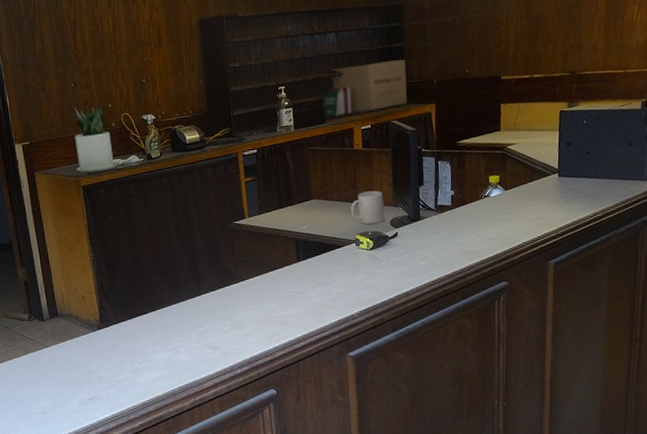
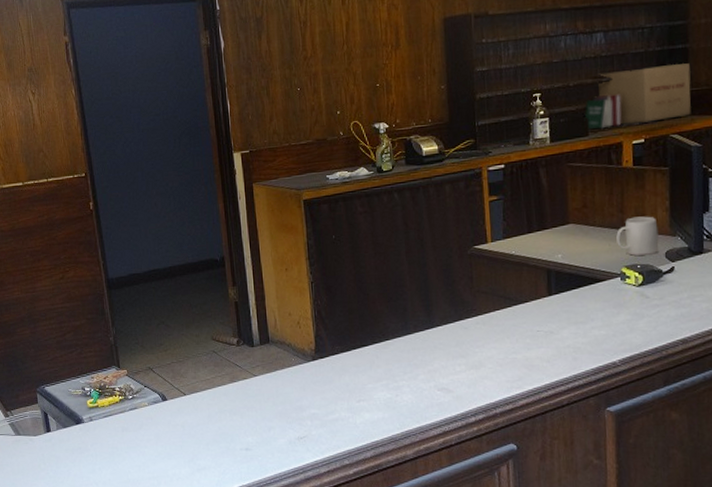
planter: present [71,104,118,174] -> none [295,111,344,186]

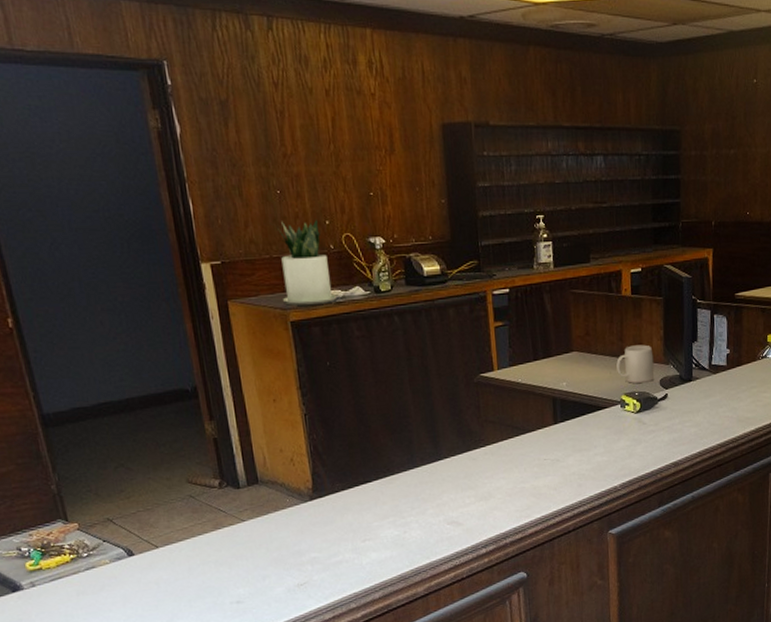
planter: none [295,111,344,186] -> present [276,220,337,306]
books: present [584,94,622,129] -> none [586,221,621,256]
box: present [598,63,691,125] -> none [598,194,683,252]

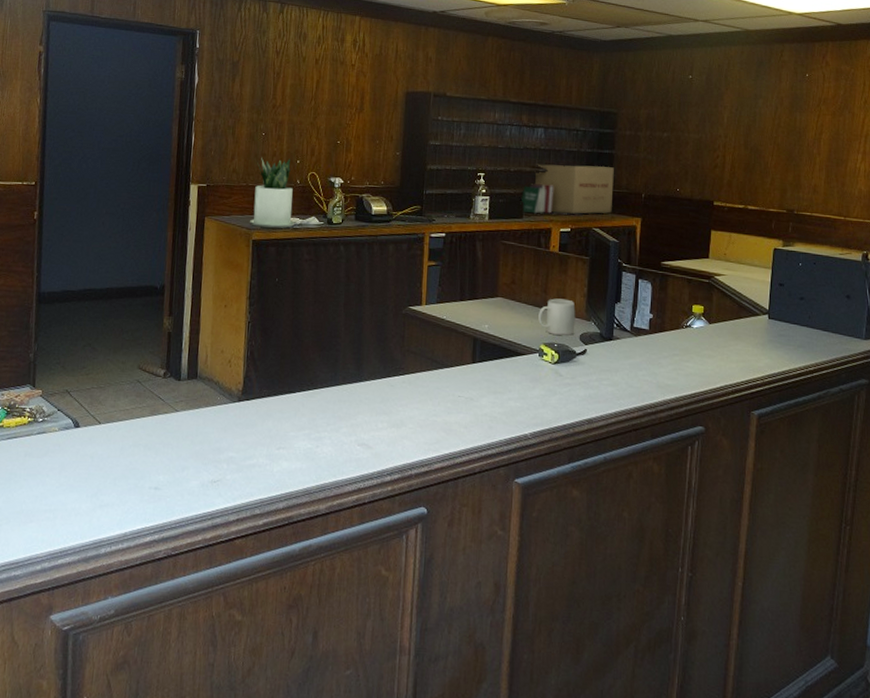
books: none [586,221,621,256] -> present [520,184,553,214]
box: none [598,194,683,252] -> present [534,164,614,214]

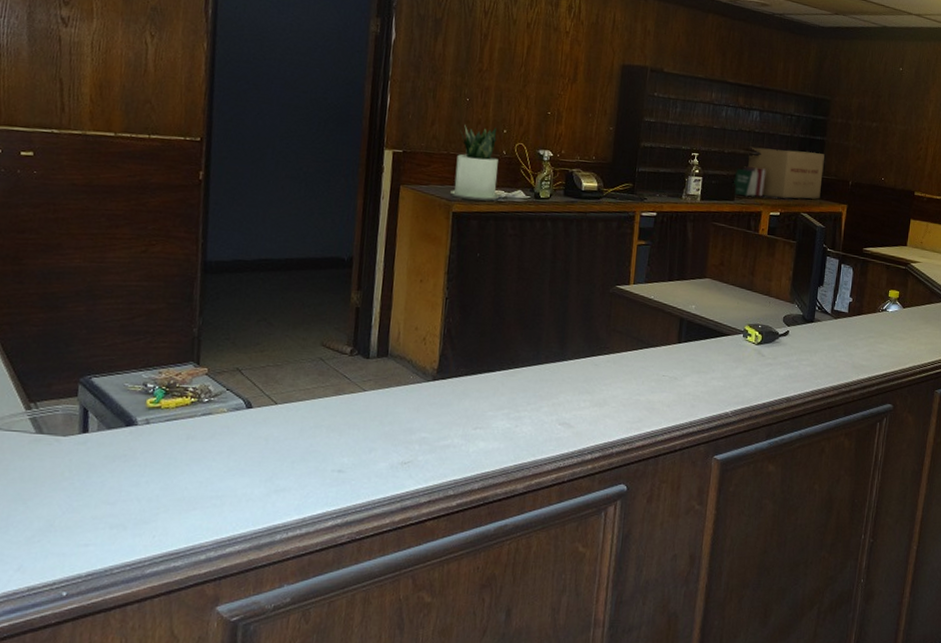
mug: present [538,298,576,336] -> none [744,281,781,317]

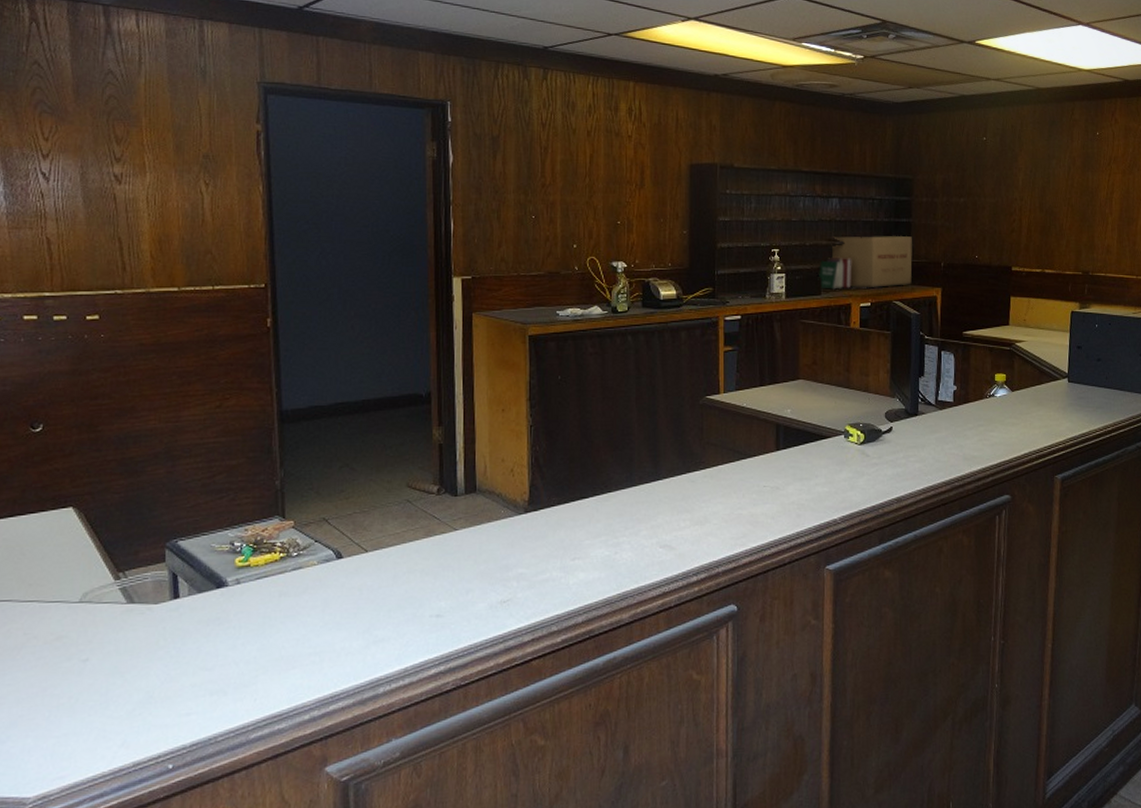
planter: present [449,124,500,201] -> none [523,243,576,322]

